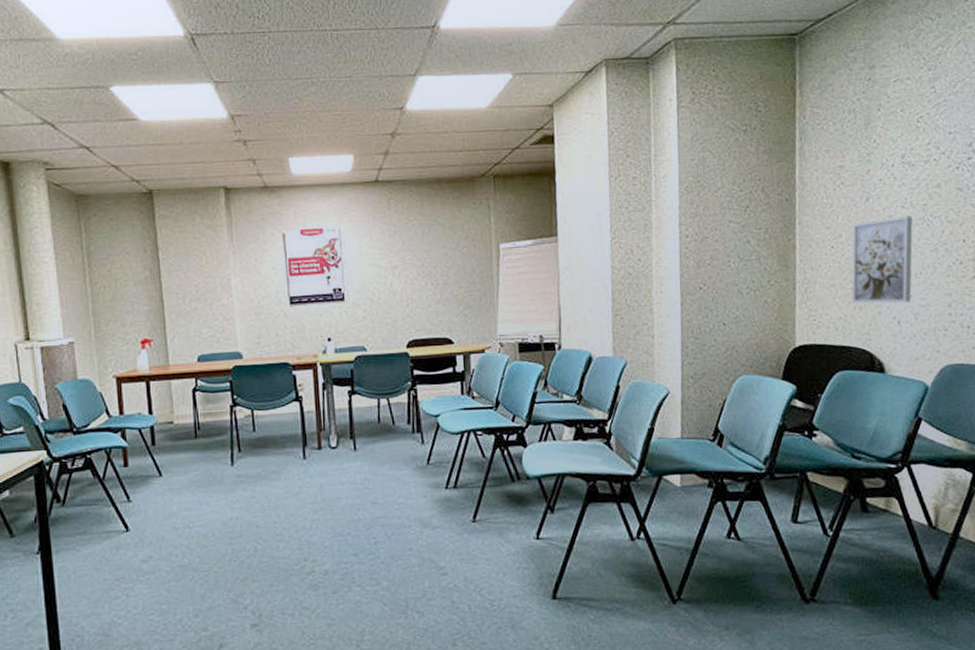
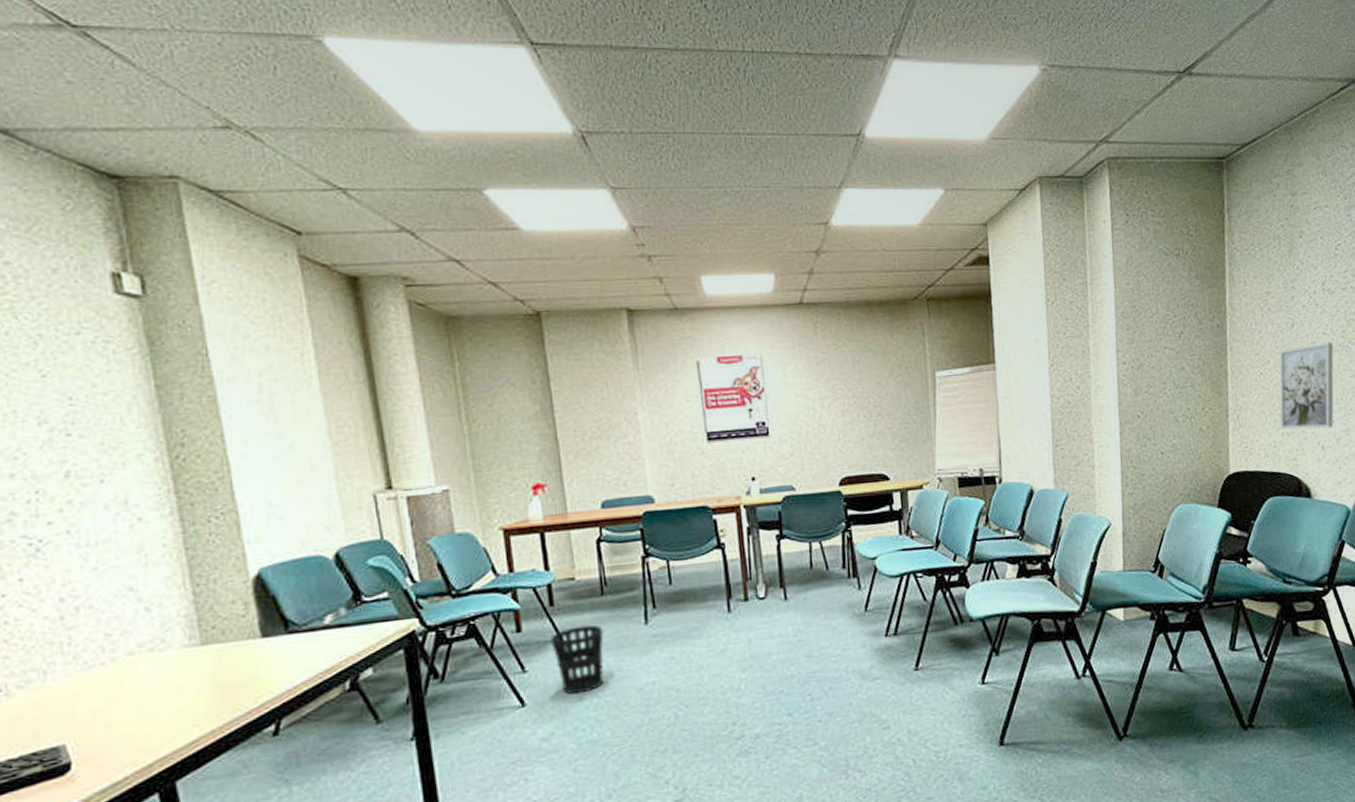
wastebasket: none [151,463,196,524] -> present [550,624,604,695]

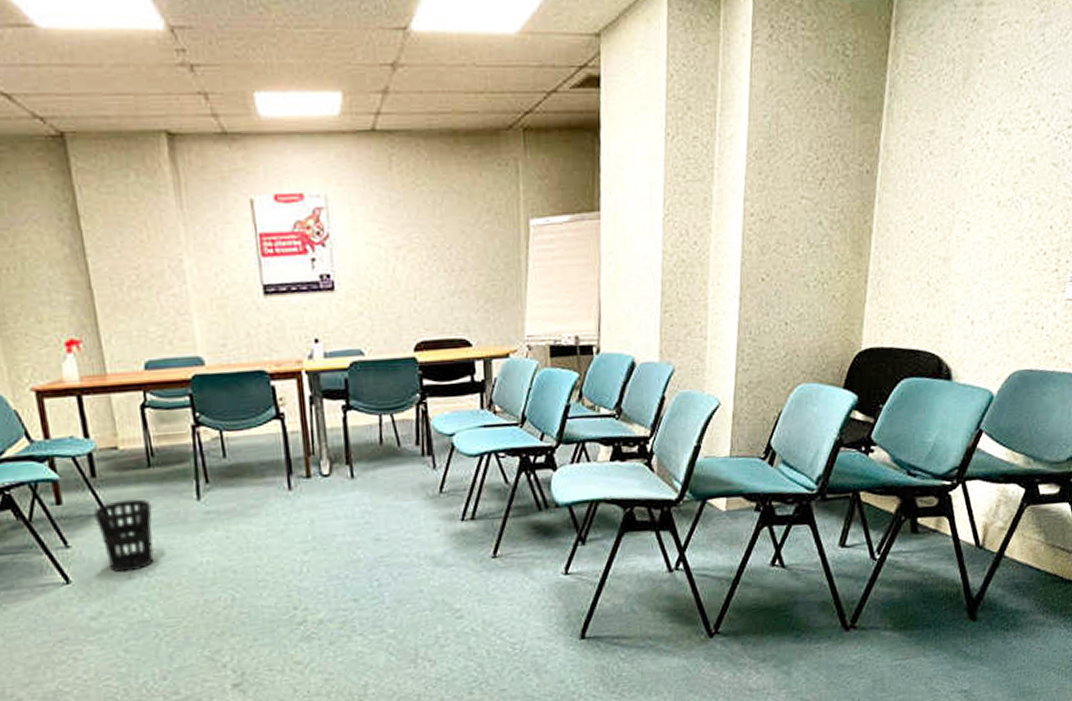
wall art: present [1279,342,1334,429] -> none [926,196,1001,300]

